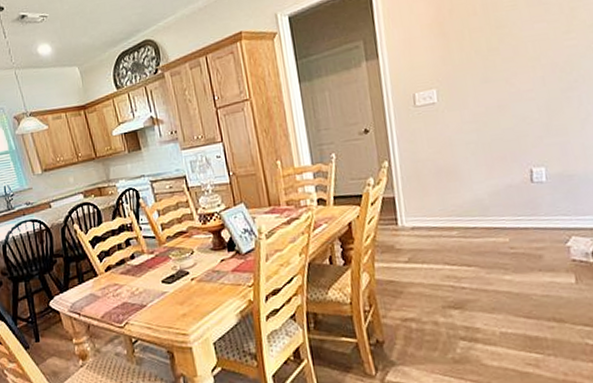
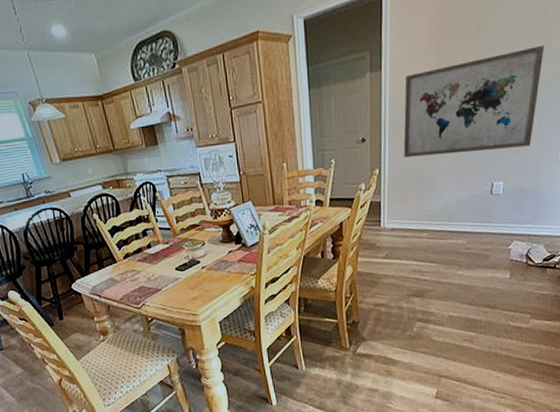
wall art: none [407,16,572,147] -> present [403,45,544,157]

